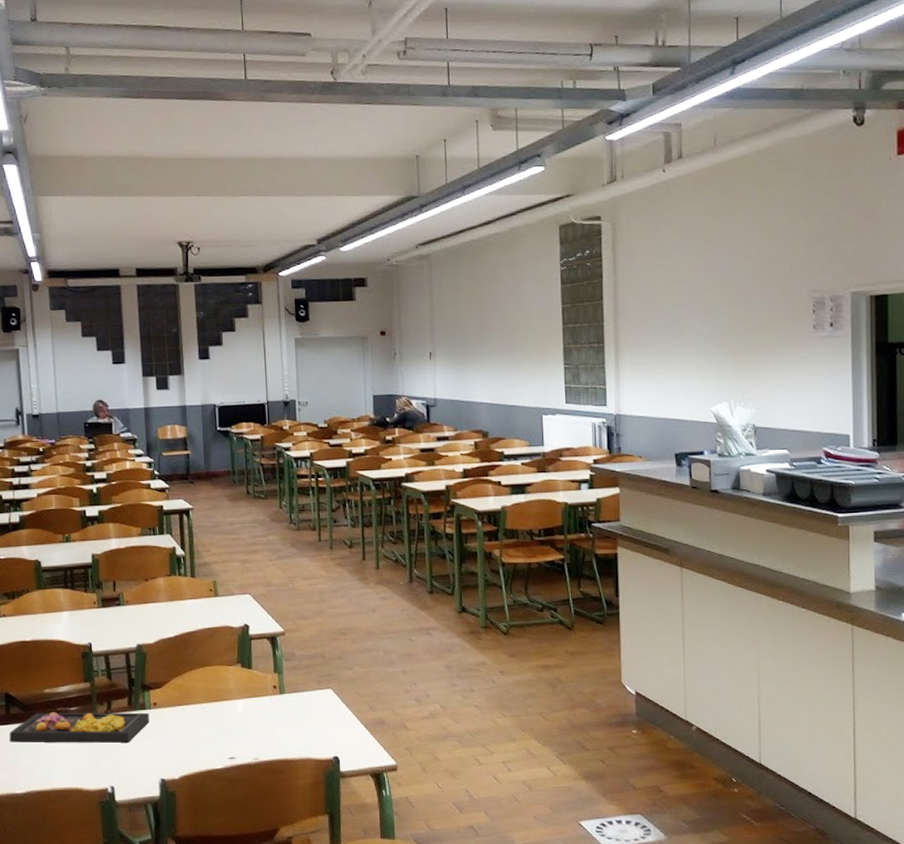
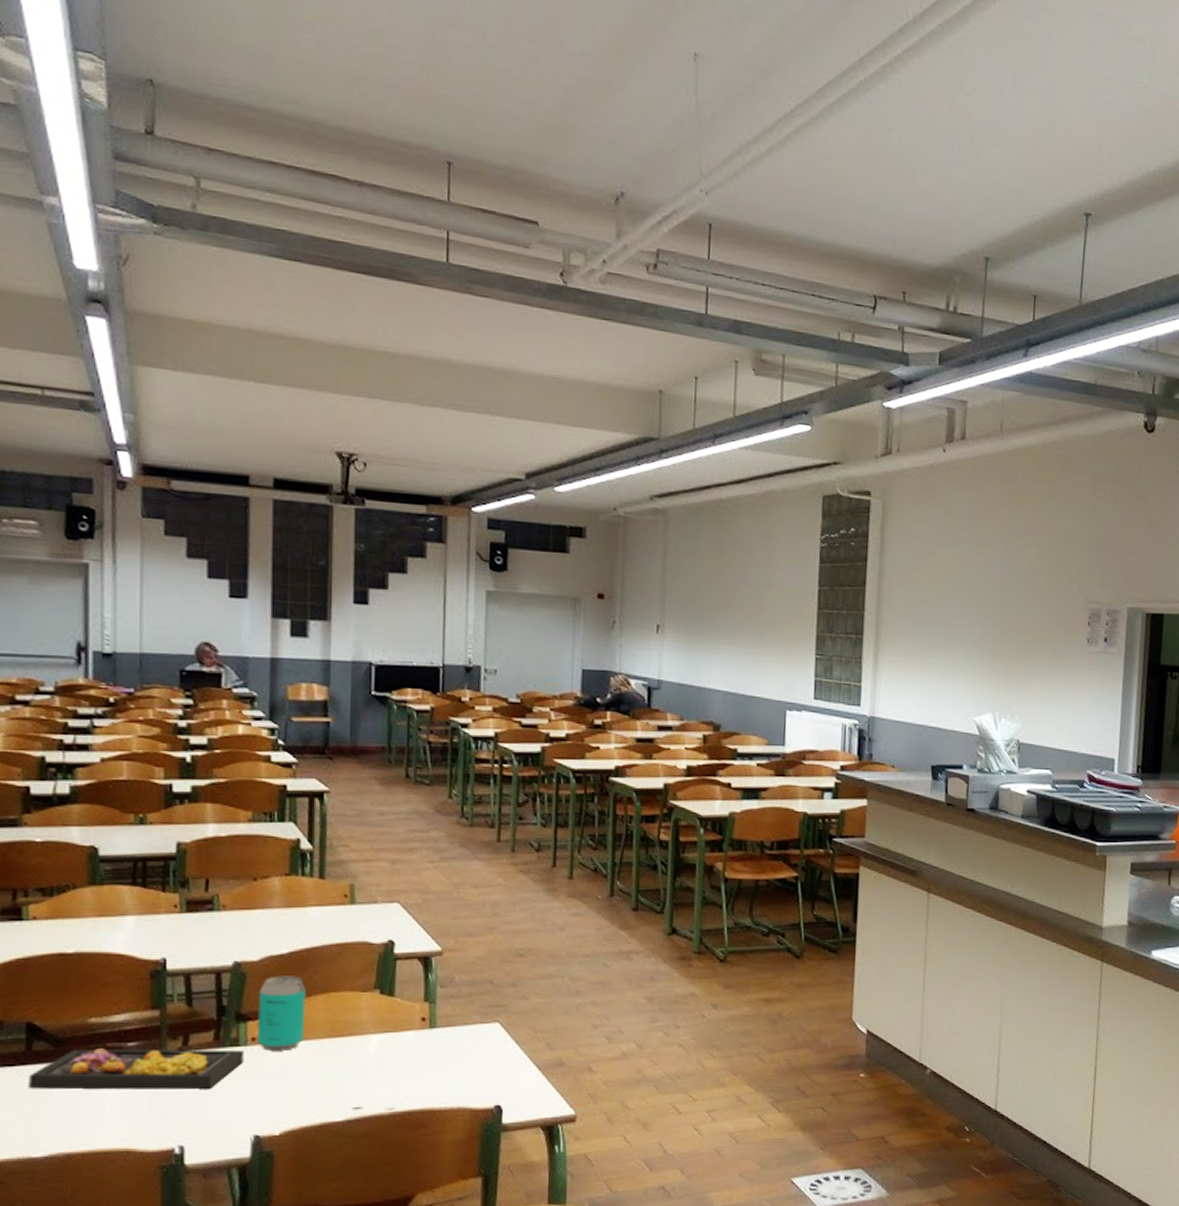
beverage can: none [156,654,190,713] -> present [258,976,306,1051]

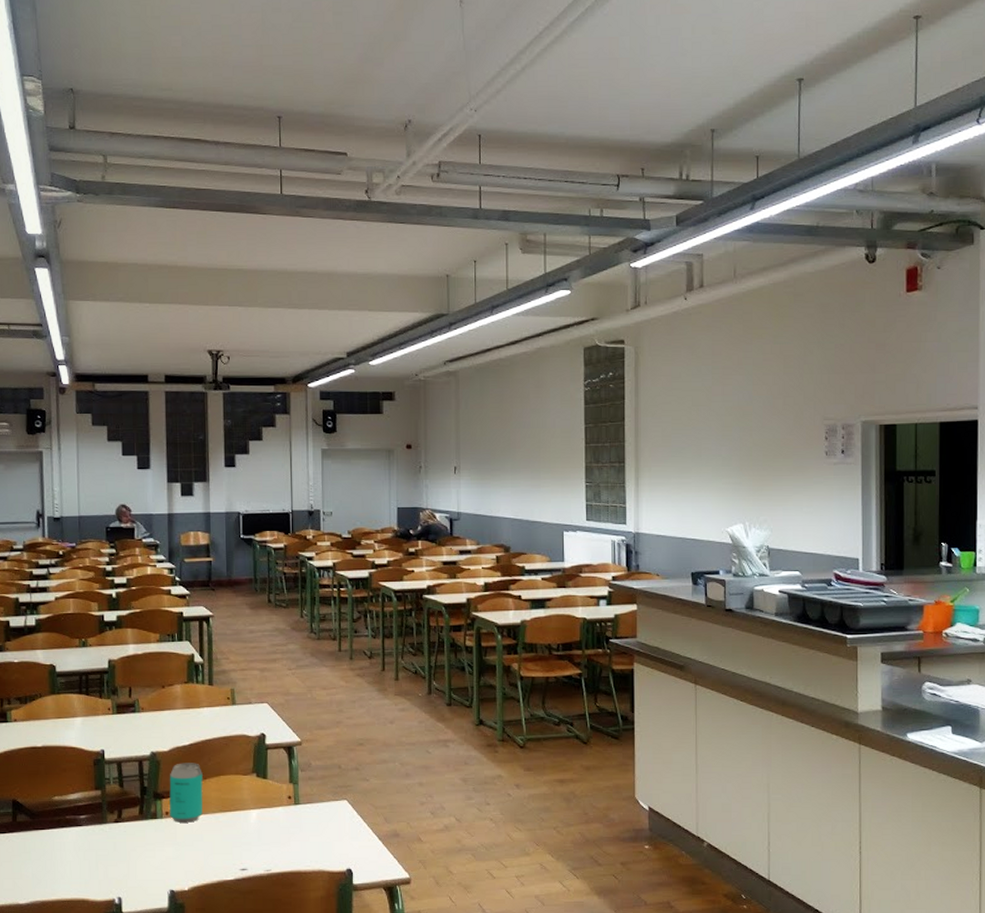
food tray: present [29,1049,244,1089] -> none [15,820,161,852]

